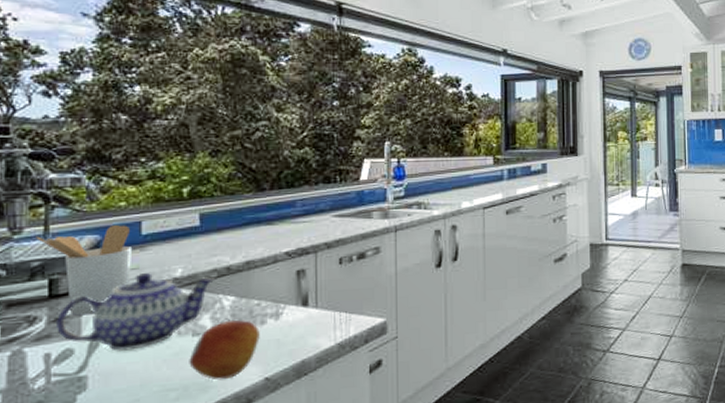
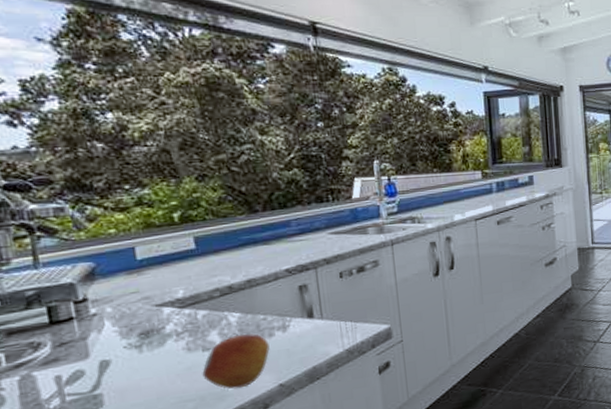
utensil holder: present [36,225,133,316] -> none [25,251,132,340]
teapot: present [55,273,214,351] -> none [60,296,217,370]

